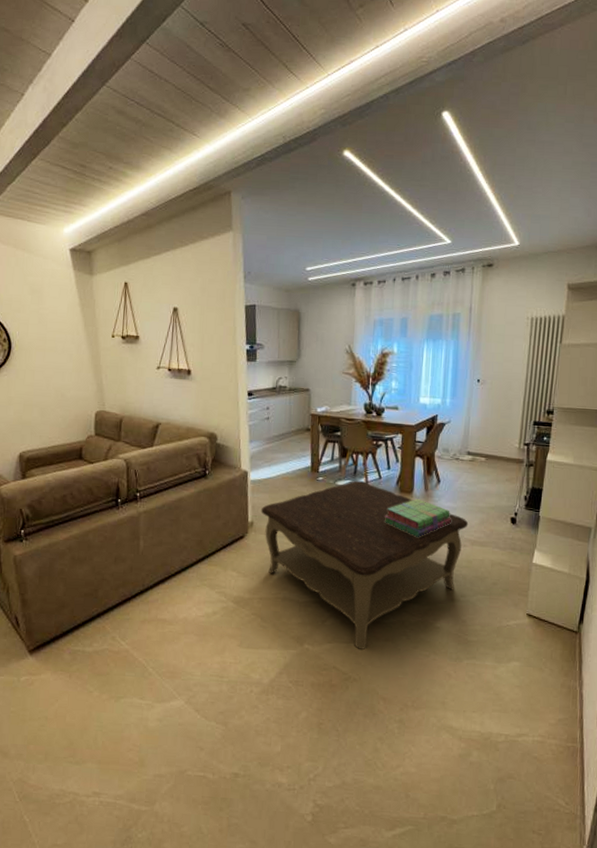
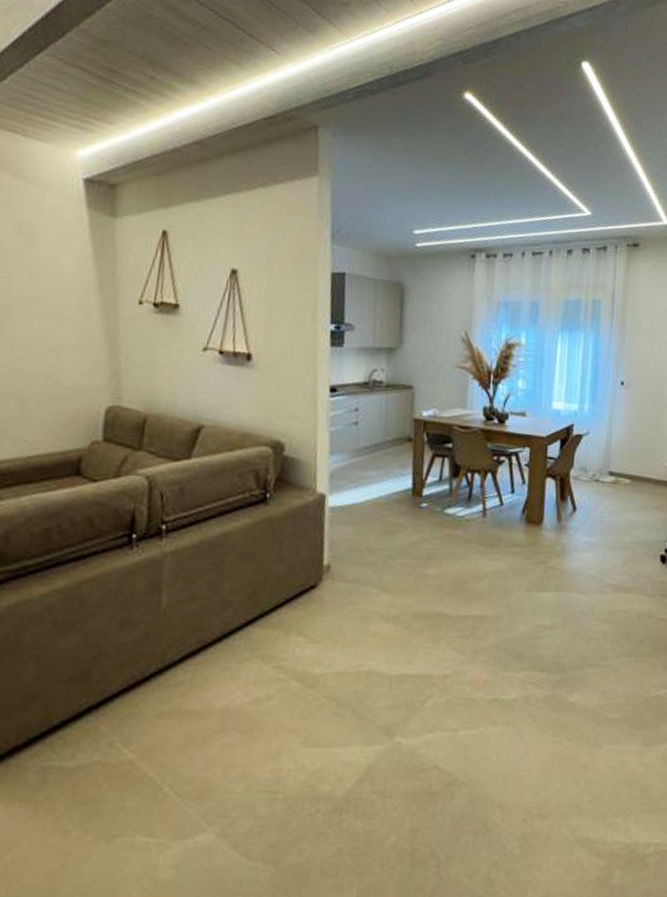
coffee table: present [260,480,469,650] -> none [341,507,611,739]
stack of books: present [385,498,451,537] -> none [506,531,589,582]

